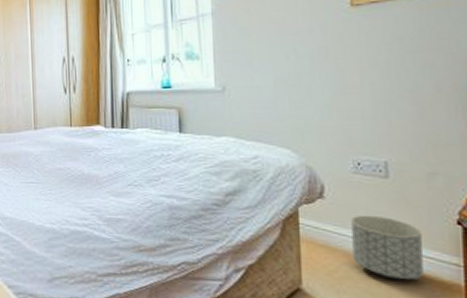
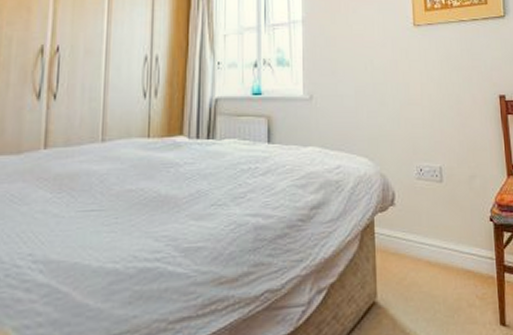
planter: present [351,215,423,280] -> none [416,218,469,280]

